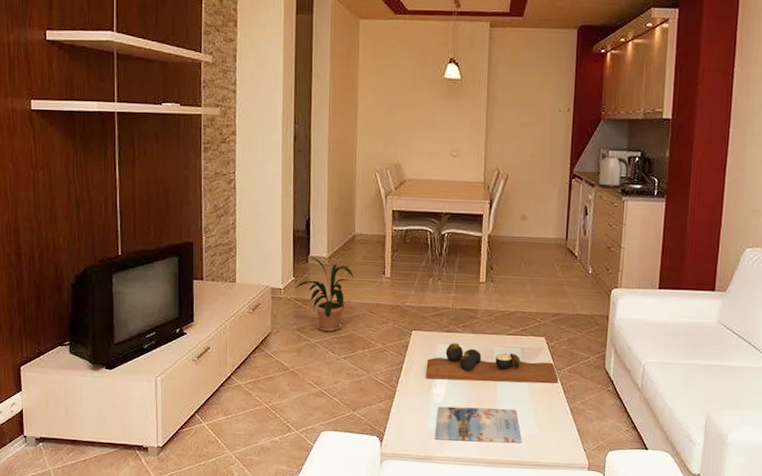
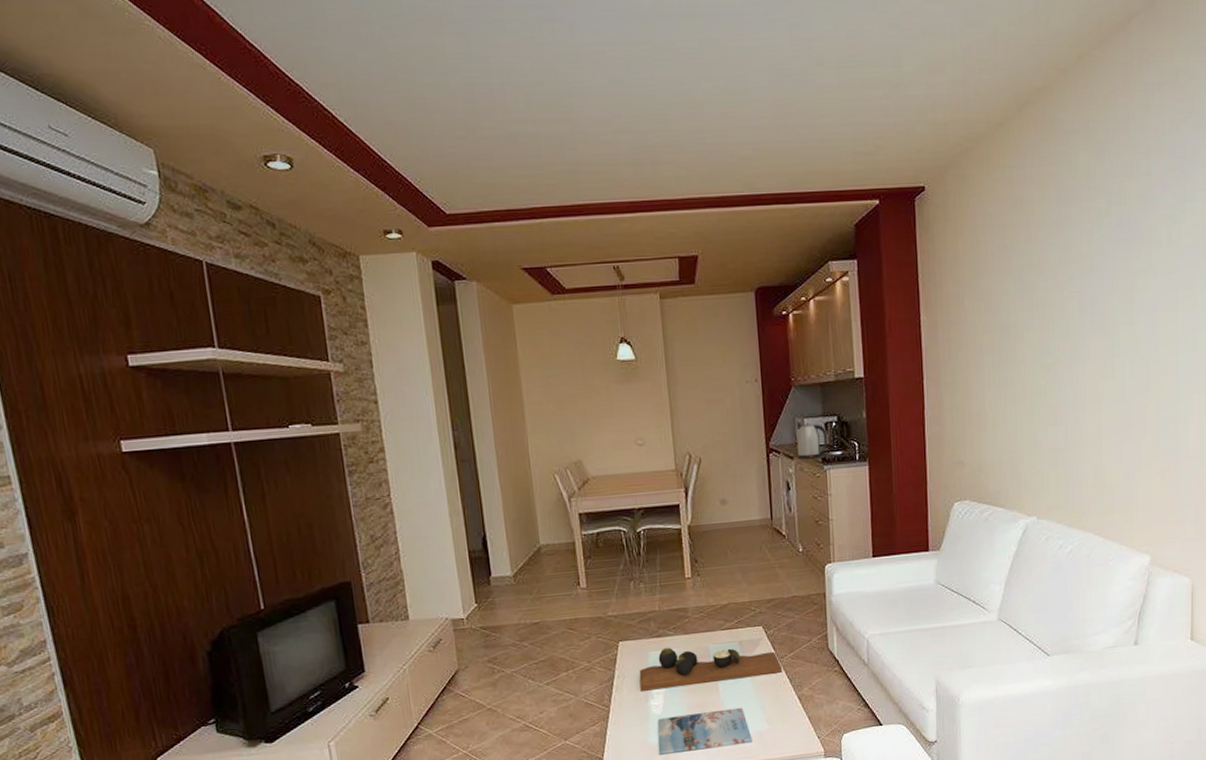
house plant: present [294,256,354,333] -> none [478,578,545,660]

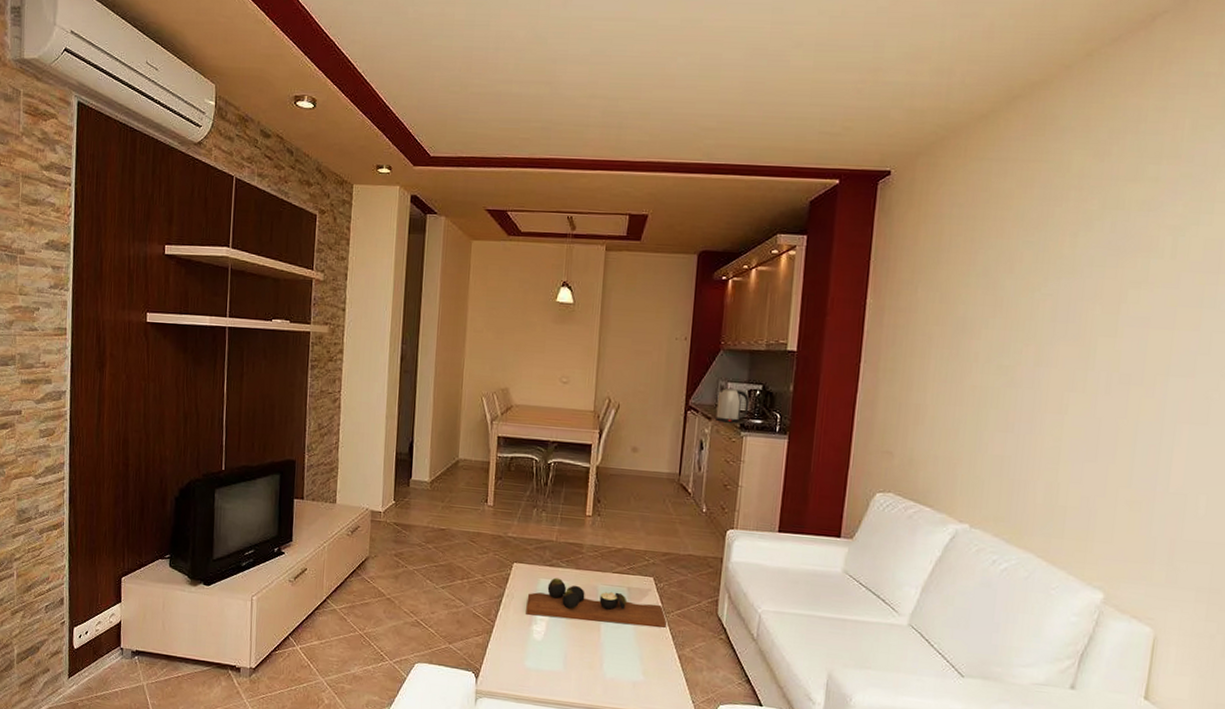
magazine: present [657,707,753,755] -> none [532,644,626,690]

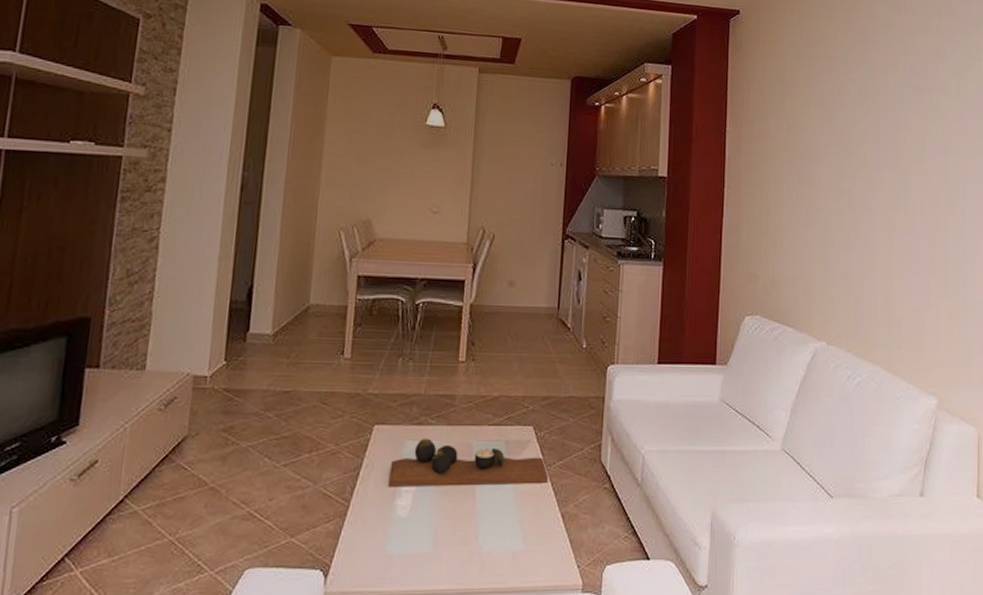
kettle: present [716,387,750,423] -> none [593,214,625,251]

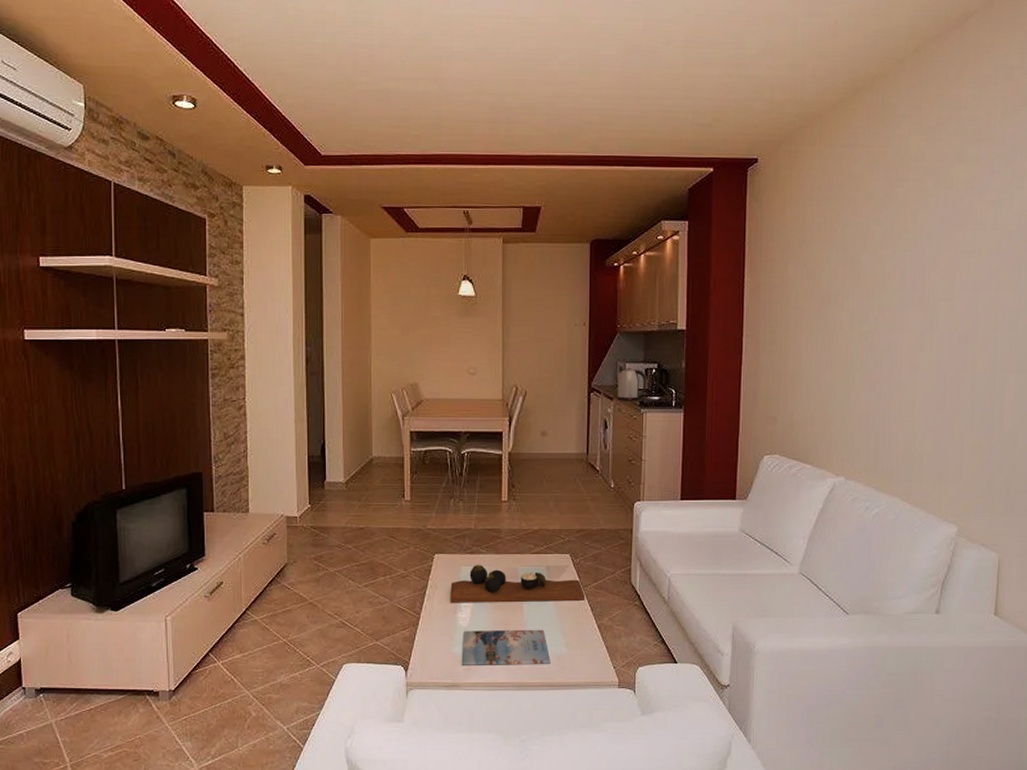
magazine: none [395,519,505,568] -> present [461,629,551,665]
kettle: none [593,214,625,251] -> present [617,368,647,401]

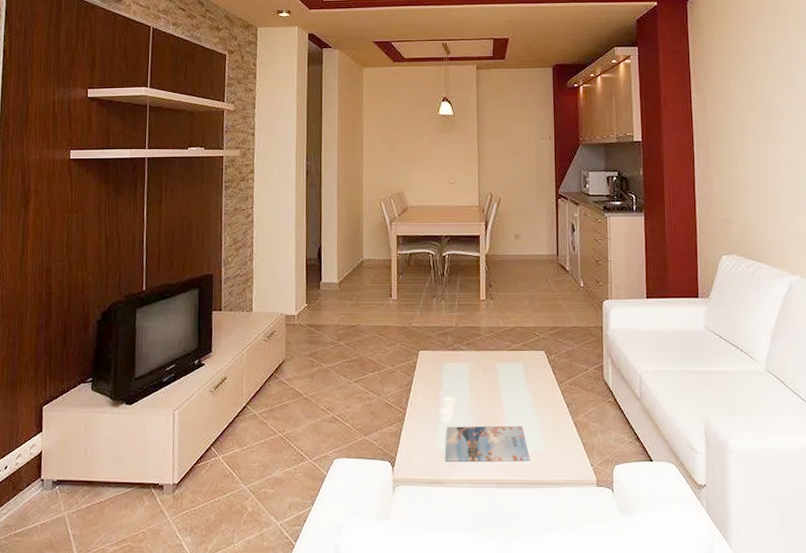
decorative tray: present [450,564,585,603] -> none [434,361,560,399]
kettle: present [617,368,647,401] -> none [582,176,609,206]

